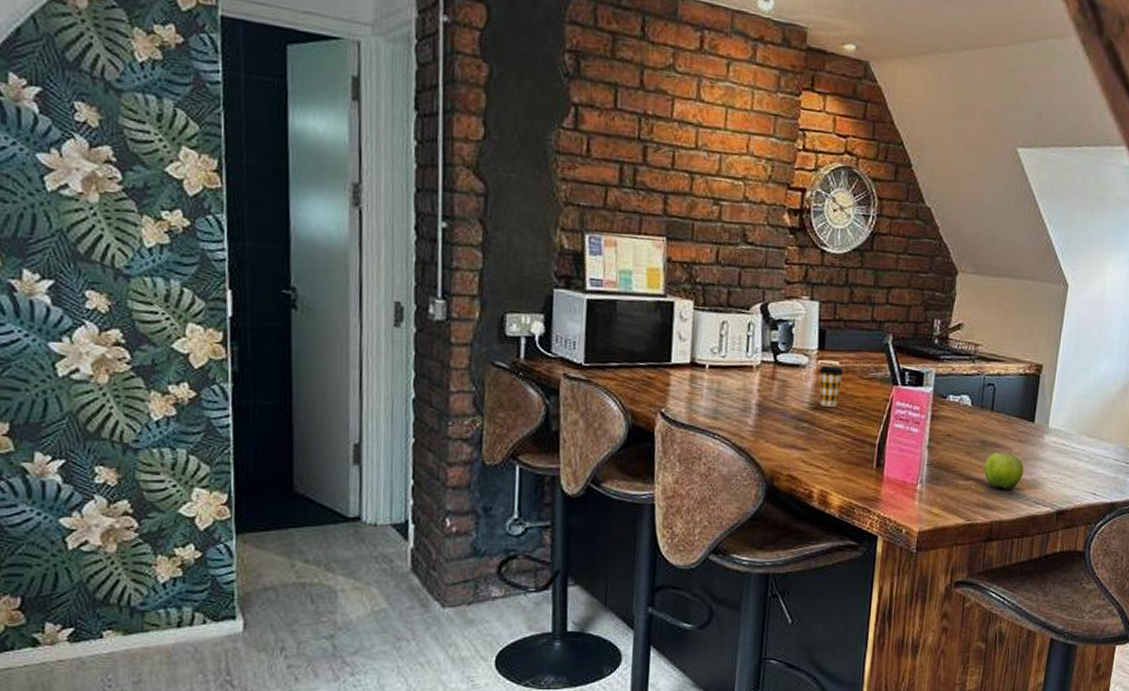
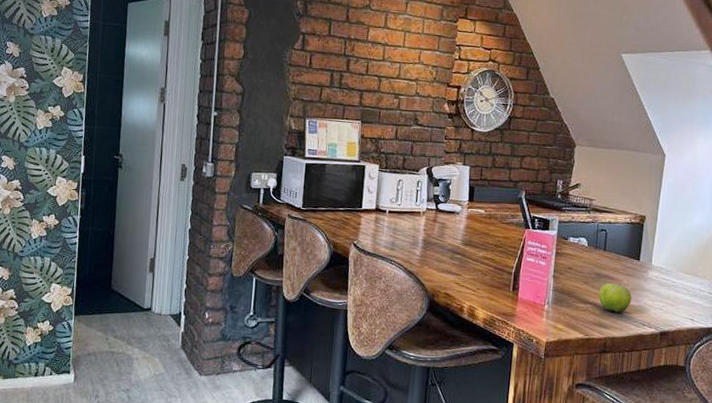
coffee cup: present [819,365,845,407] -> none [469,212,488,244]

